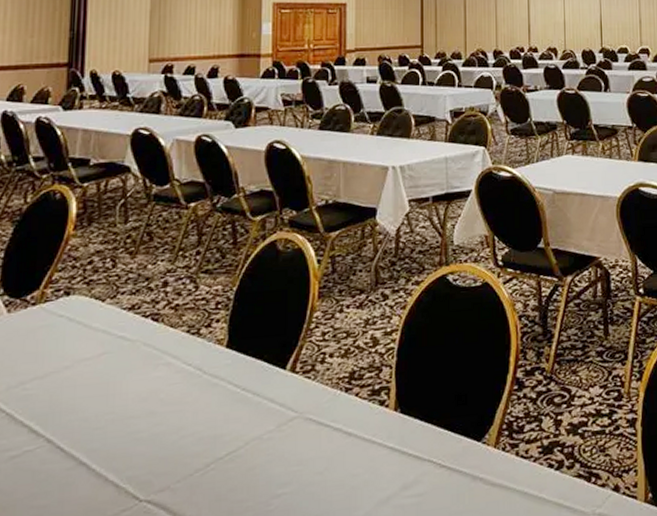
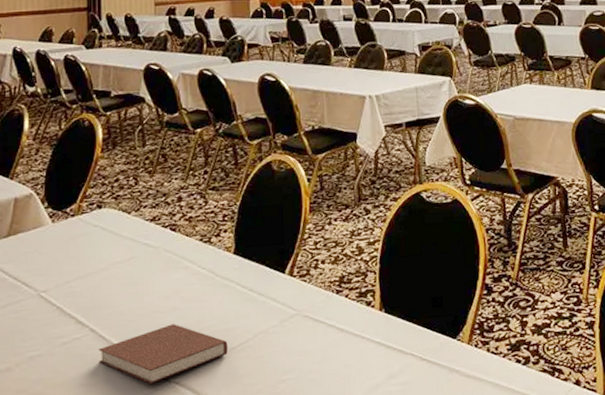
notebook: none [54,431,213,504] -> present [98,324,228,384]

